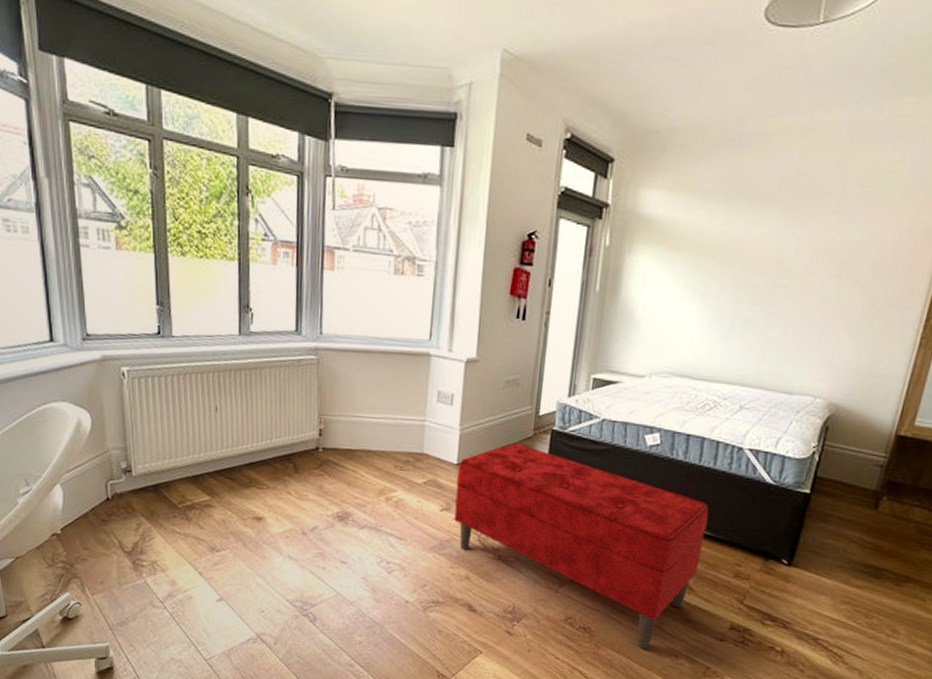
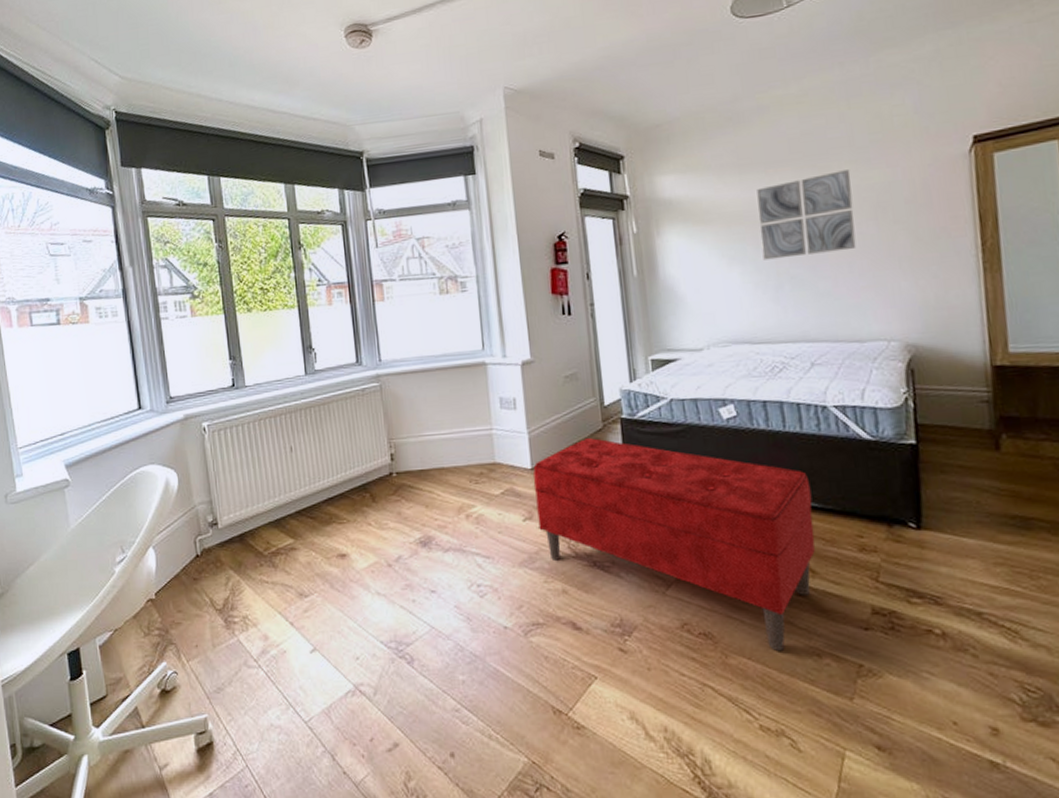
wall art: none [724,219,831,303] -> present [757,170,857,260]

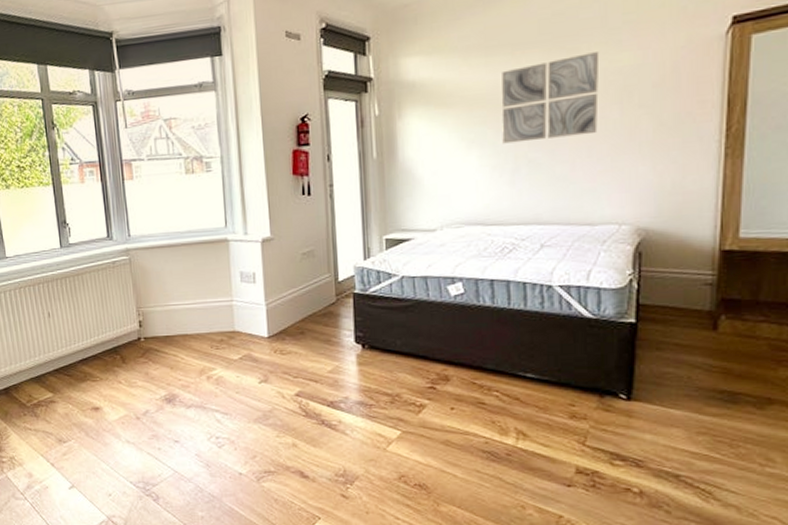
bench: present [533,438,815,651] -> none [270,311,530,501]

